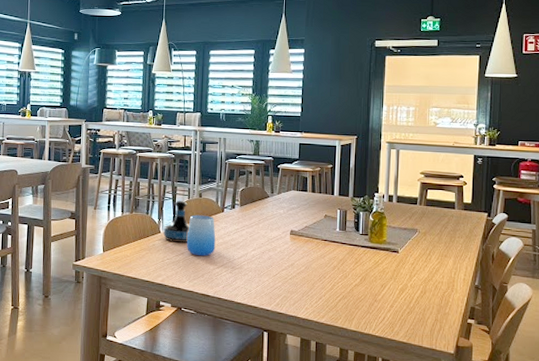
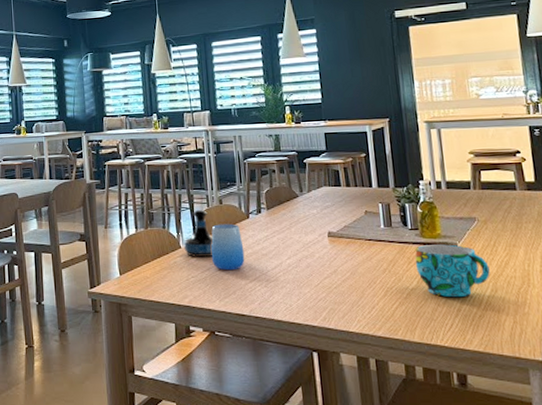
cup: none [361,249,422,296] -> present [415,244,490,298]

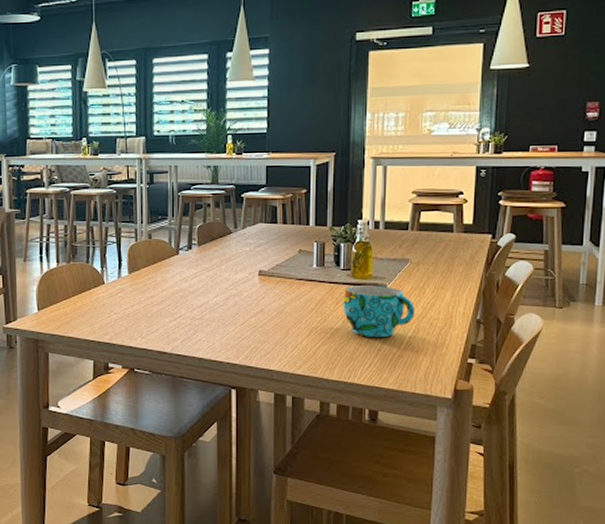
tequila bottle: present [184,209,213,257] -> none [108,243,139,293]
cup: present [210,223,245,271] -> none [136,259,171,308]

